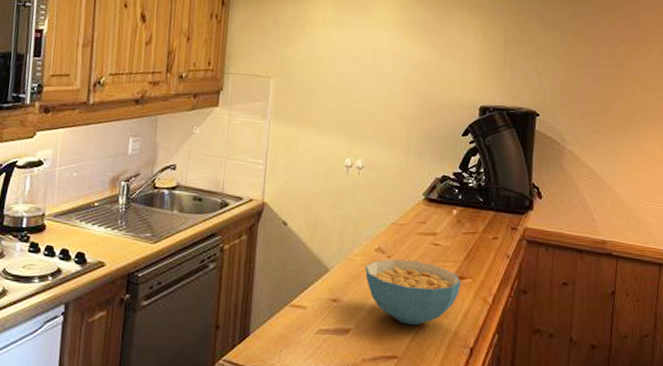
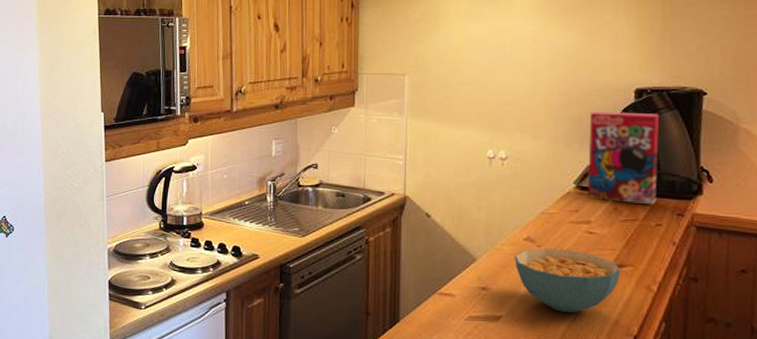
cereal box: none [435,126,499,219] -> present [588,112,659,205]

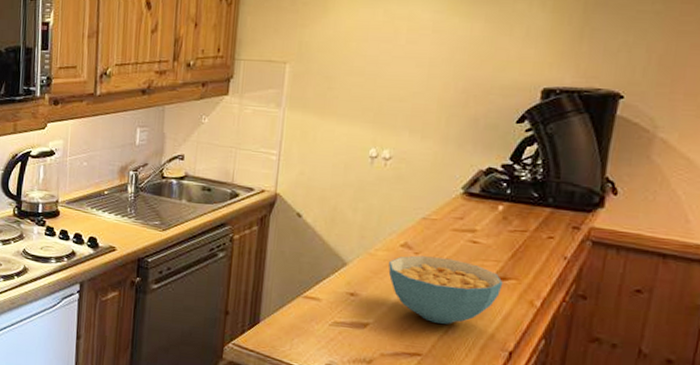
cereal box: present [588,112,659,205] -> none [476,112,566,216]

